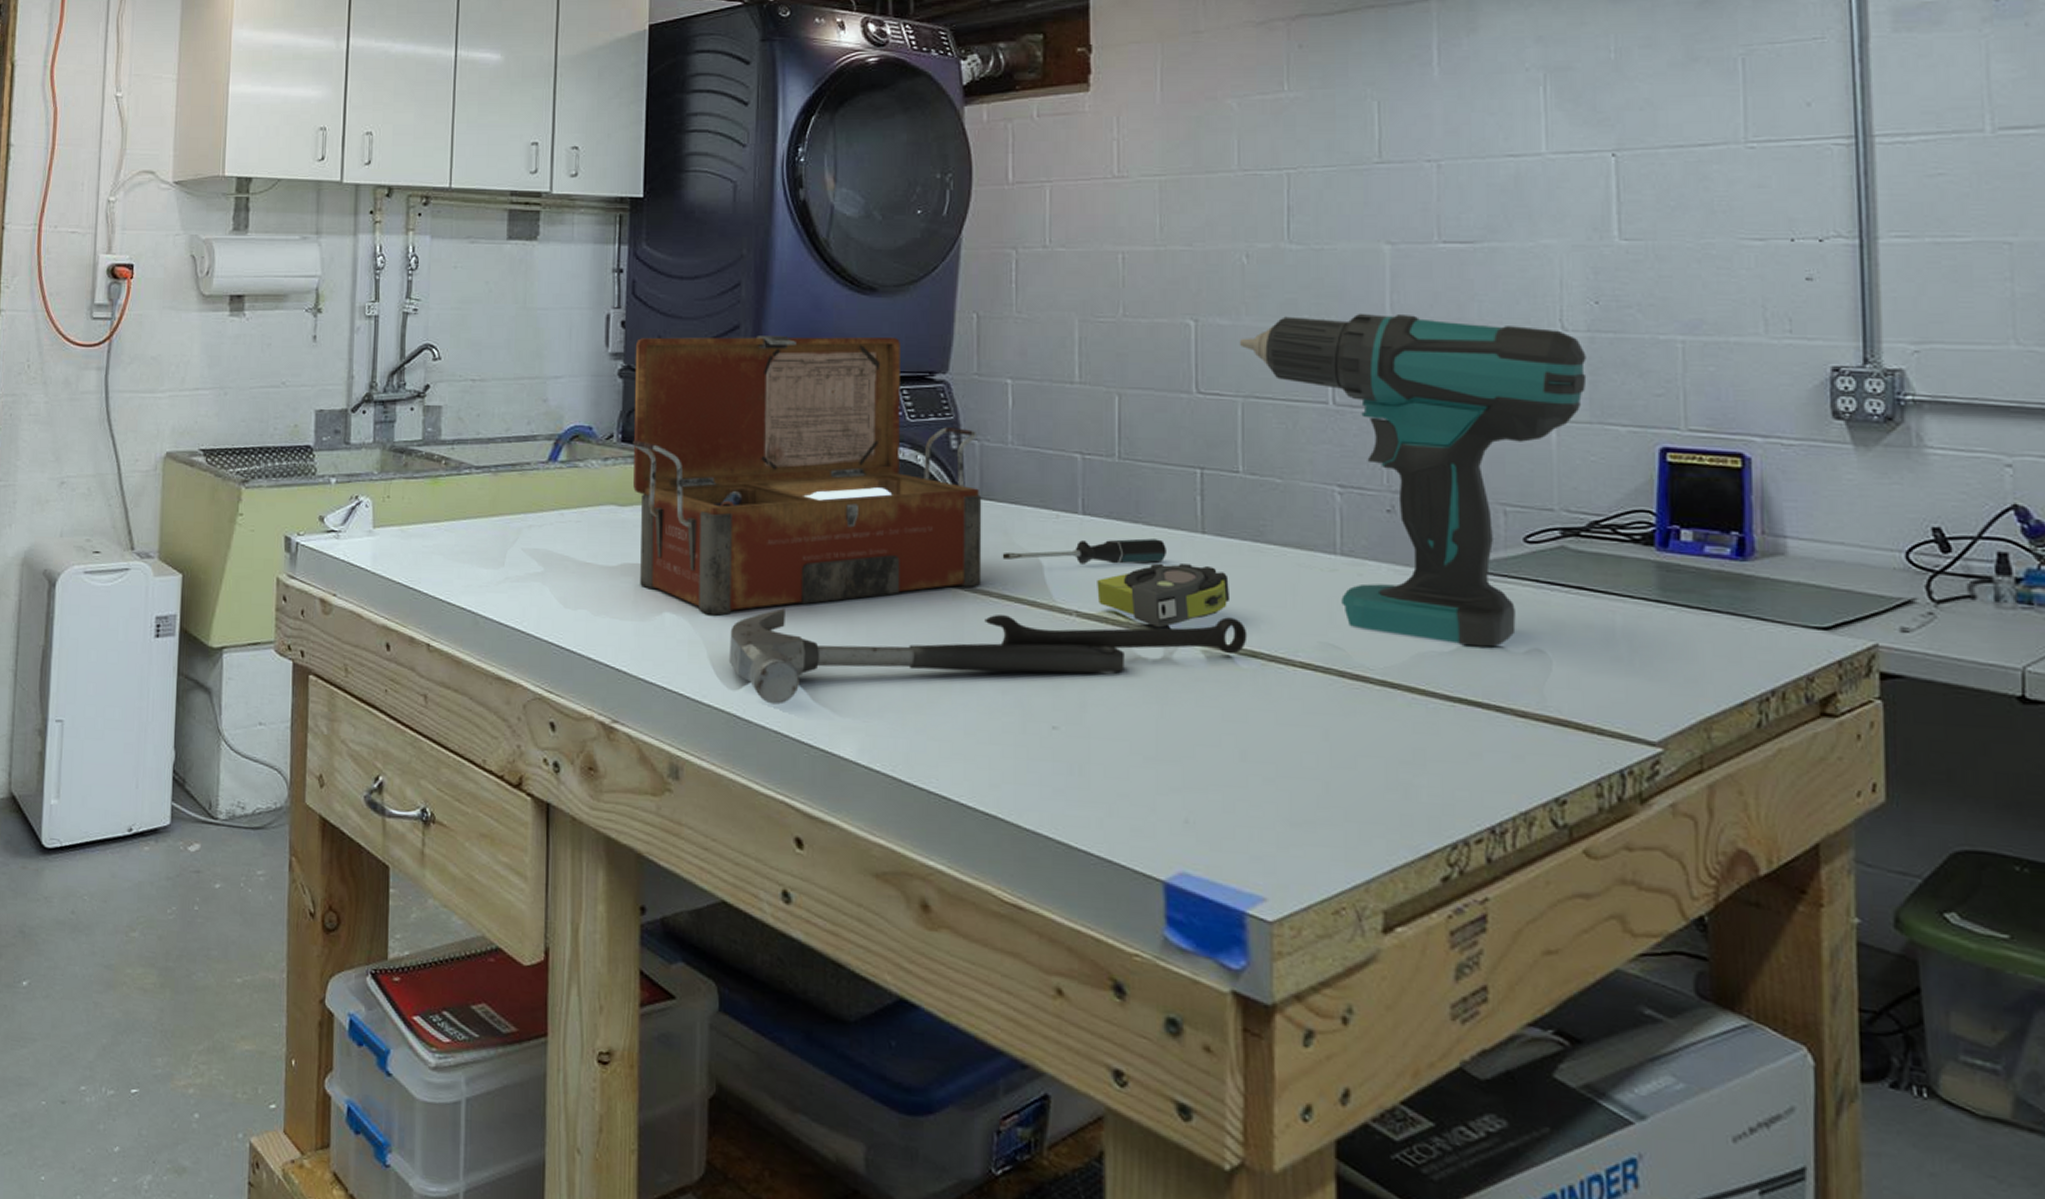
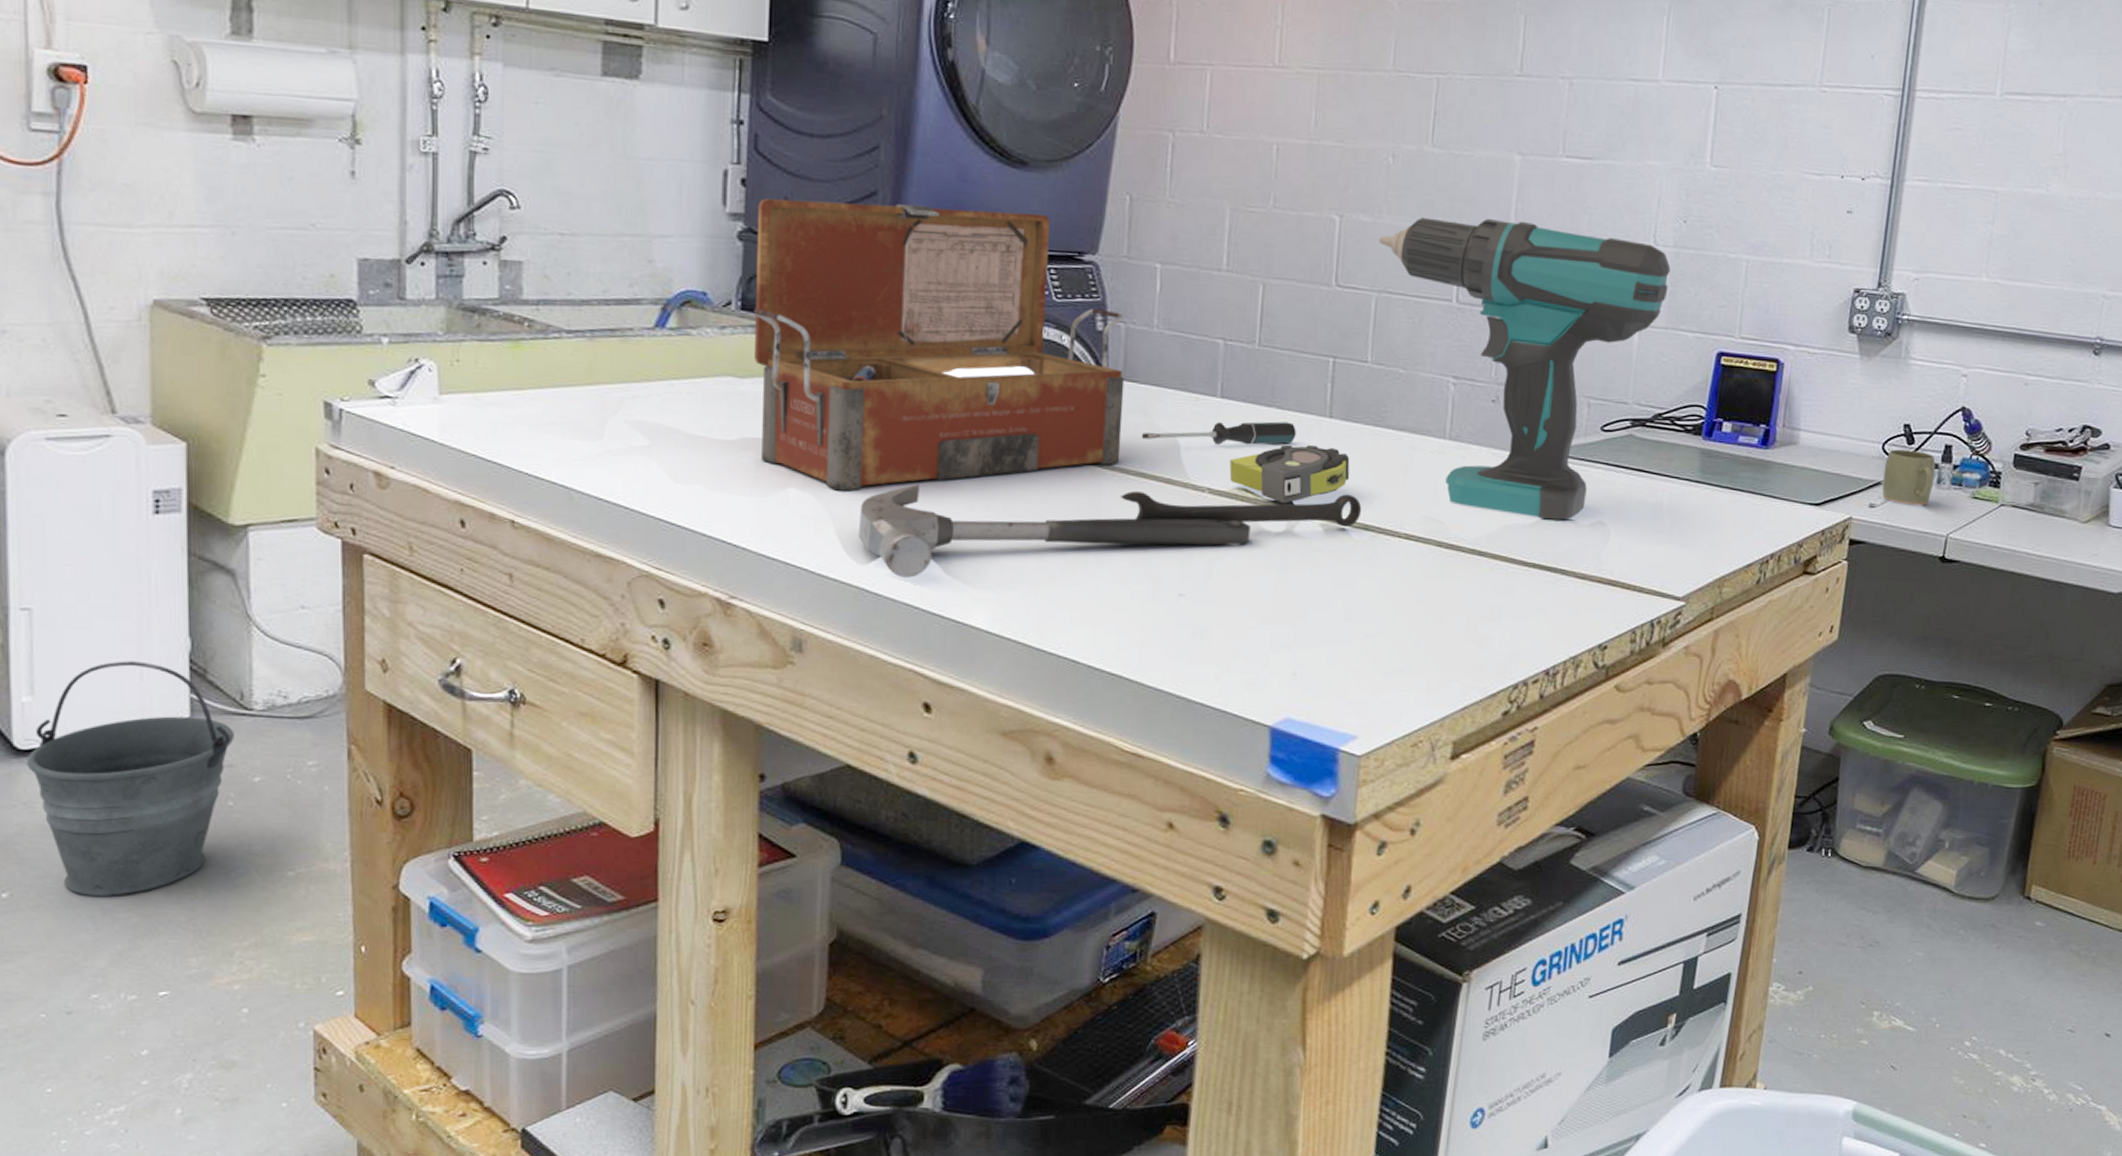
bucket: none [50,769,202,992] -> present [27,661,234,896]
mug: none [1913,559,1991,631] -> present [1882,449,1936,506]

